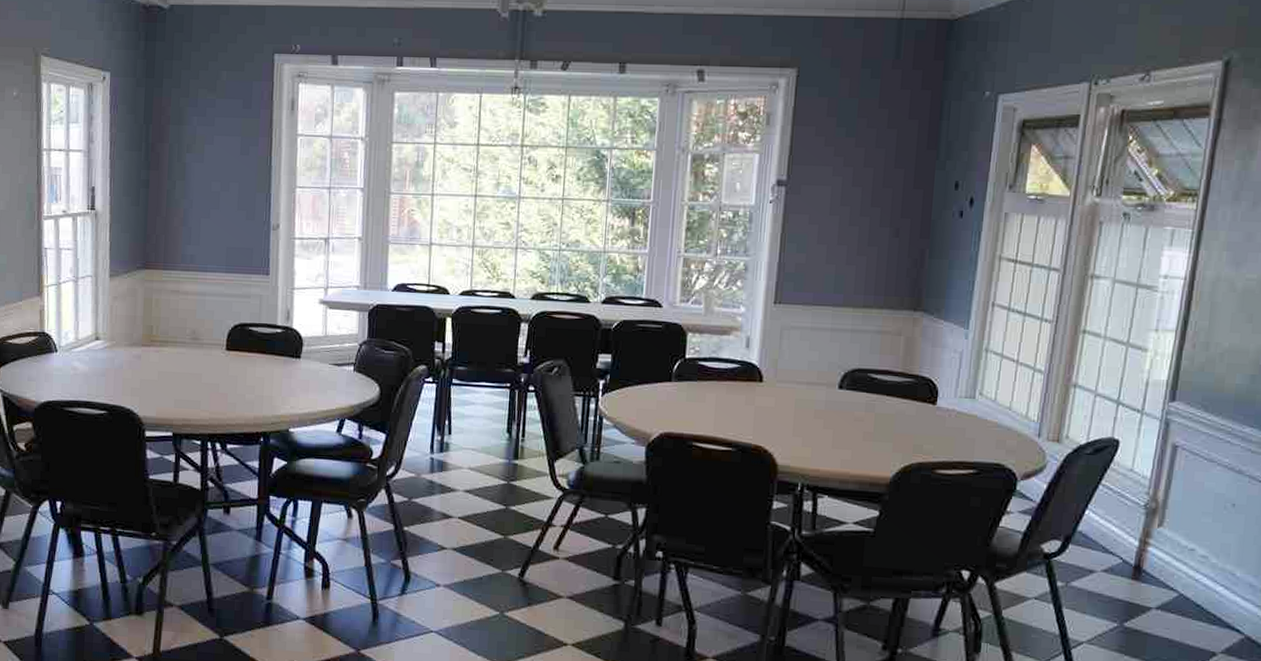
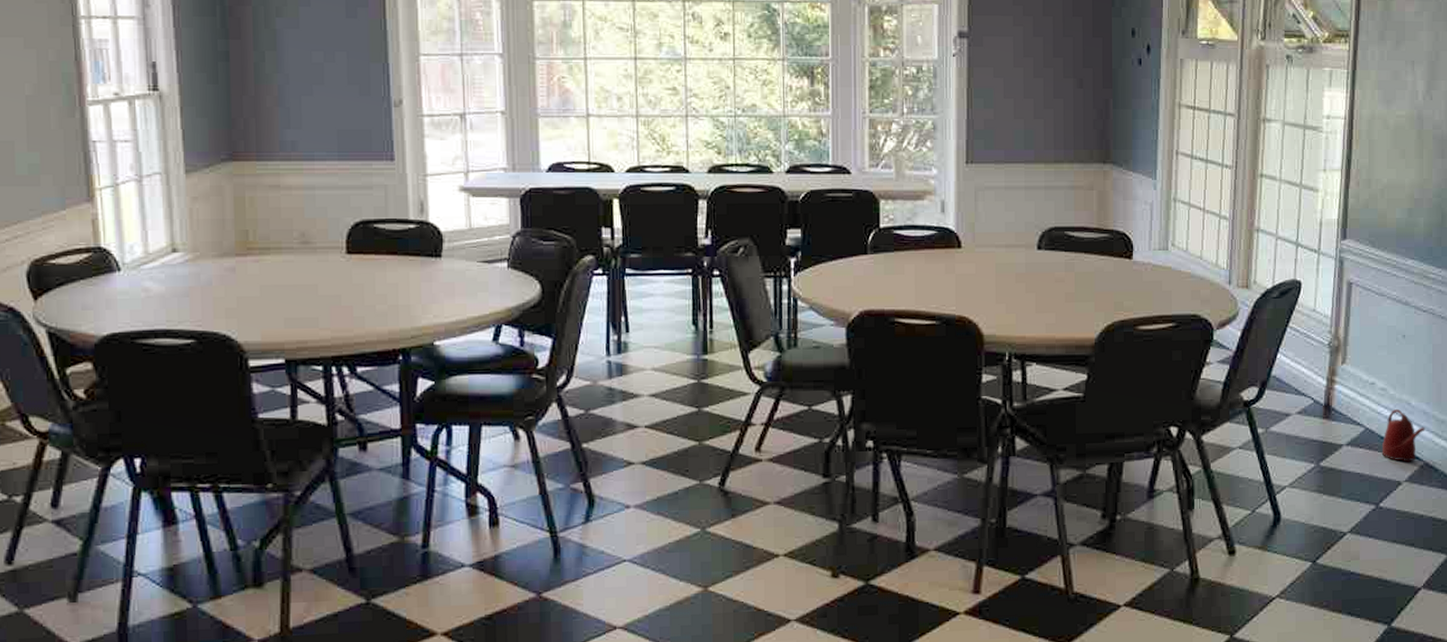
watering can: none [1196,578,1250,634] -> present [1381,409,1426,462]

